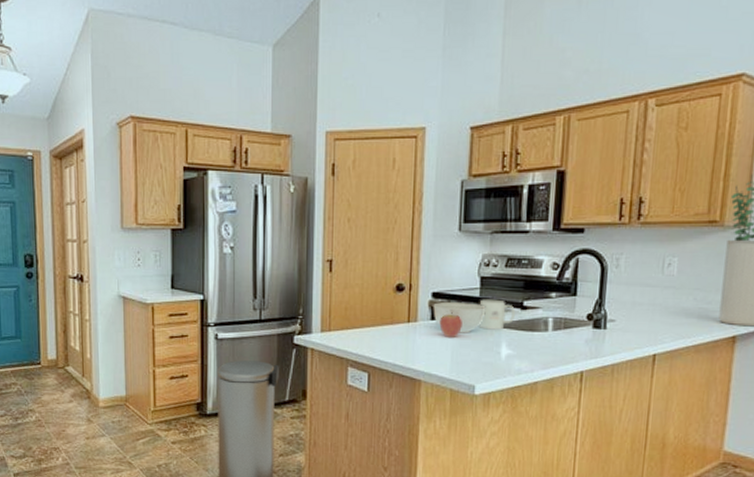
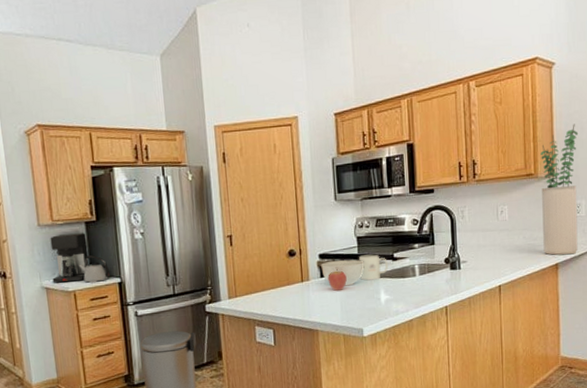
coffee maker: none [131,240,171,293] -> present [50,233,90,283]
kettle: none [159,267,192,298] -> present [78,255,110,284]

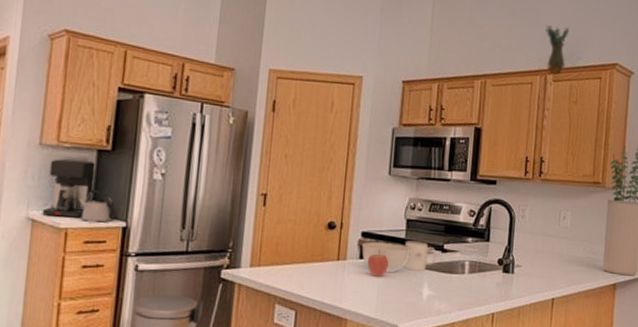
vase: none [463,30,487,81] -> present [546,24,570,75]

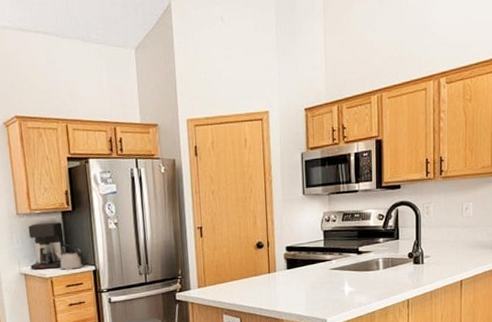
bowl: present [361,242,411,273] -> none [288,252,330,278]
fruit: present [367,249,390,277] -> none [294,259,313,282]
mug: present [403,241,437,271] -> none [324,248,354,273]
vase: present [546,24,570,75] -> none [435,26,459,78]

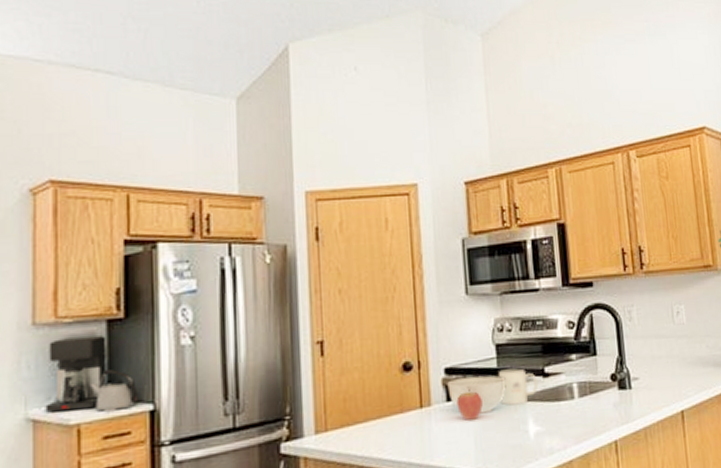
bowl: none [288,252,330,278] -> present [447,375,506,414]
fruit: none [294,259,313,282] -> present [456,386,484,421]
mug: none [324,248,354,273] -> present [498,368,539,406]

